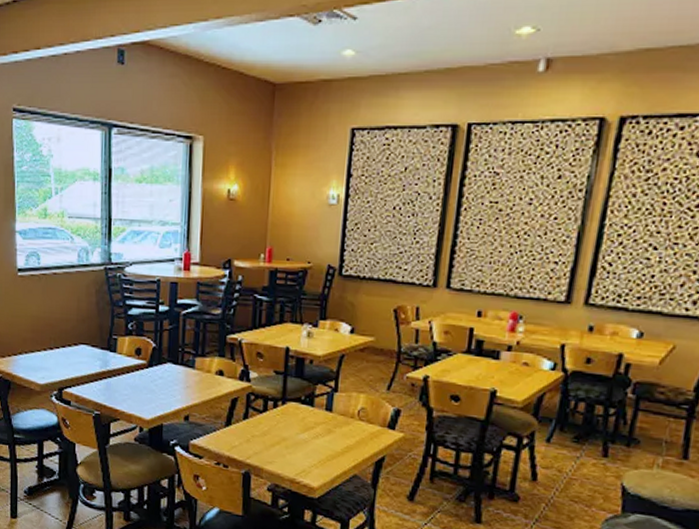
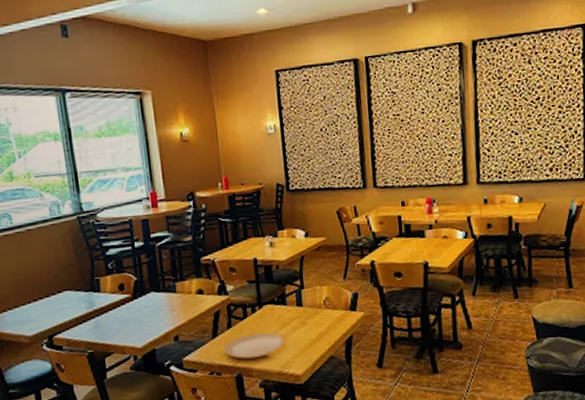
plate: none [236,430,304,459] -> present [224,333,284,360]

